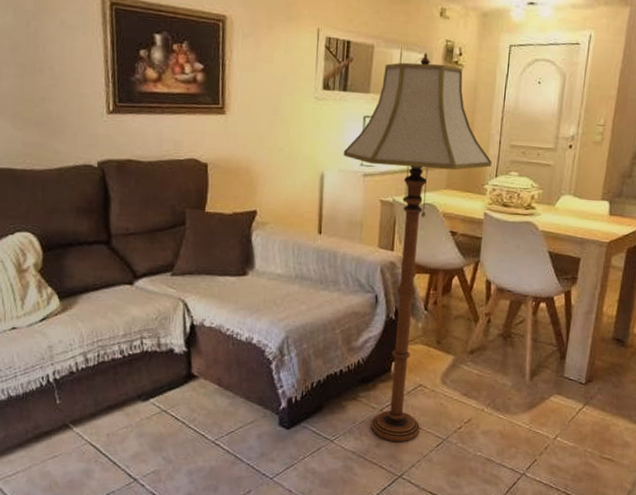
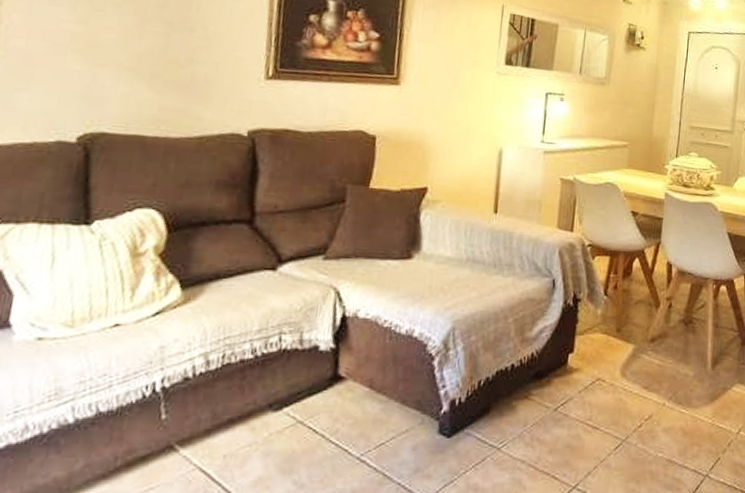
floor lamp: present [343,52,492,442] -> none [523,34,672,446]

